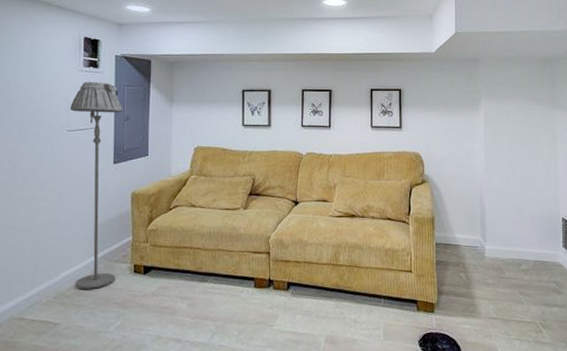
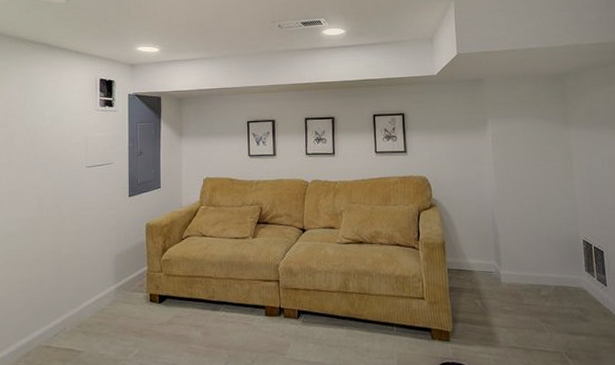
floor lamp: present [70,81,122,289] -> none [88,119,136,318]

